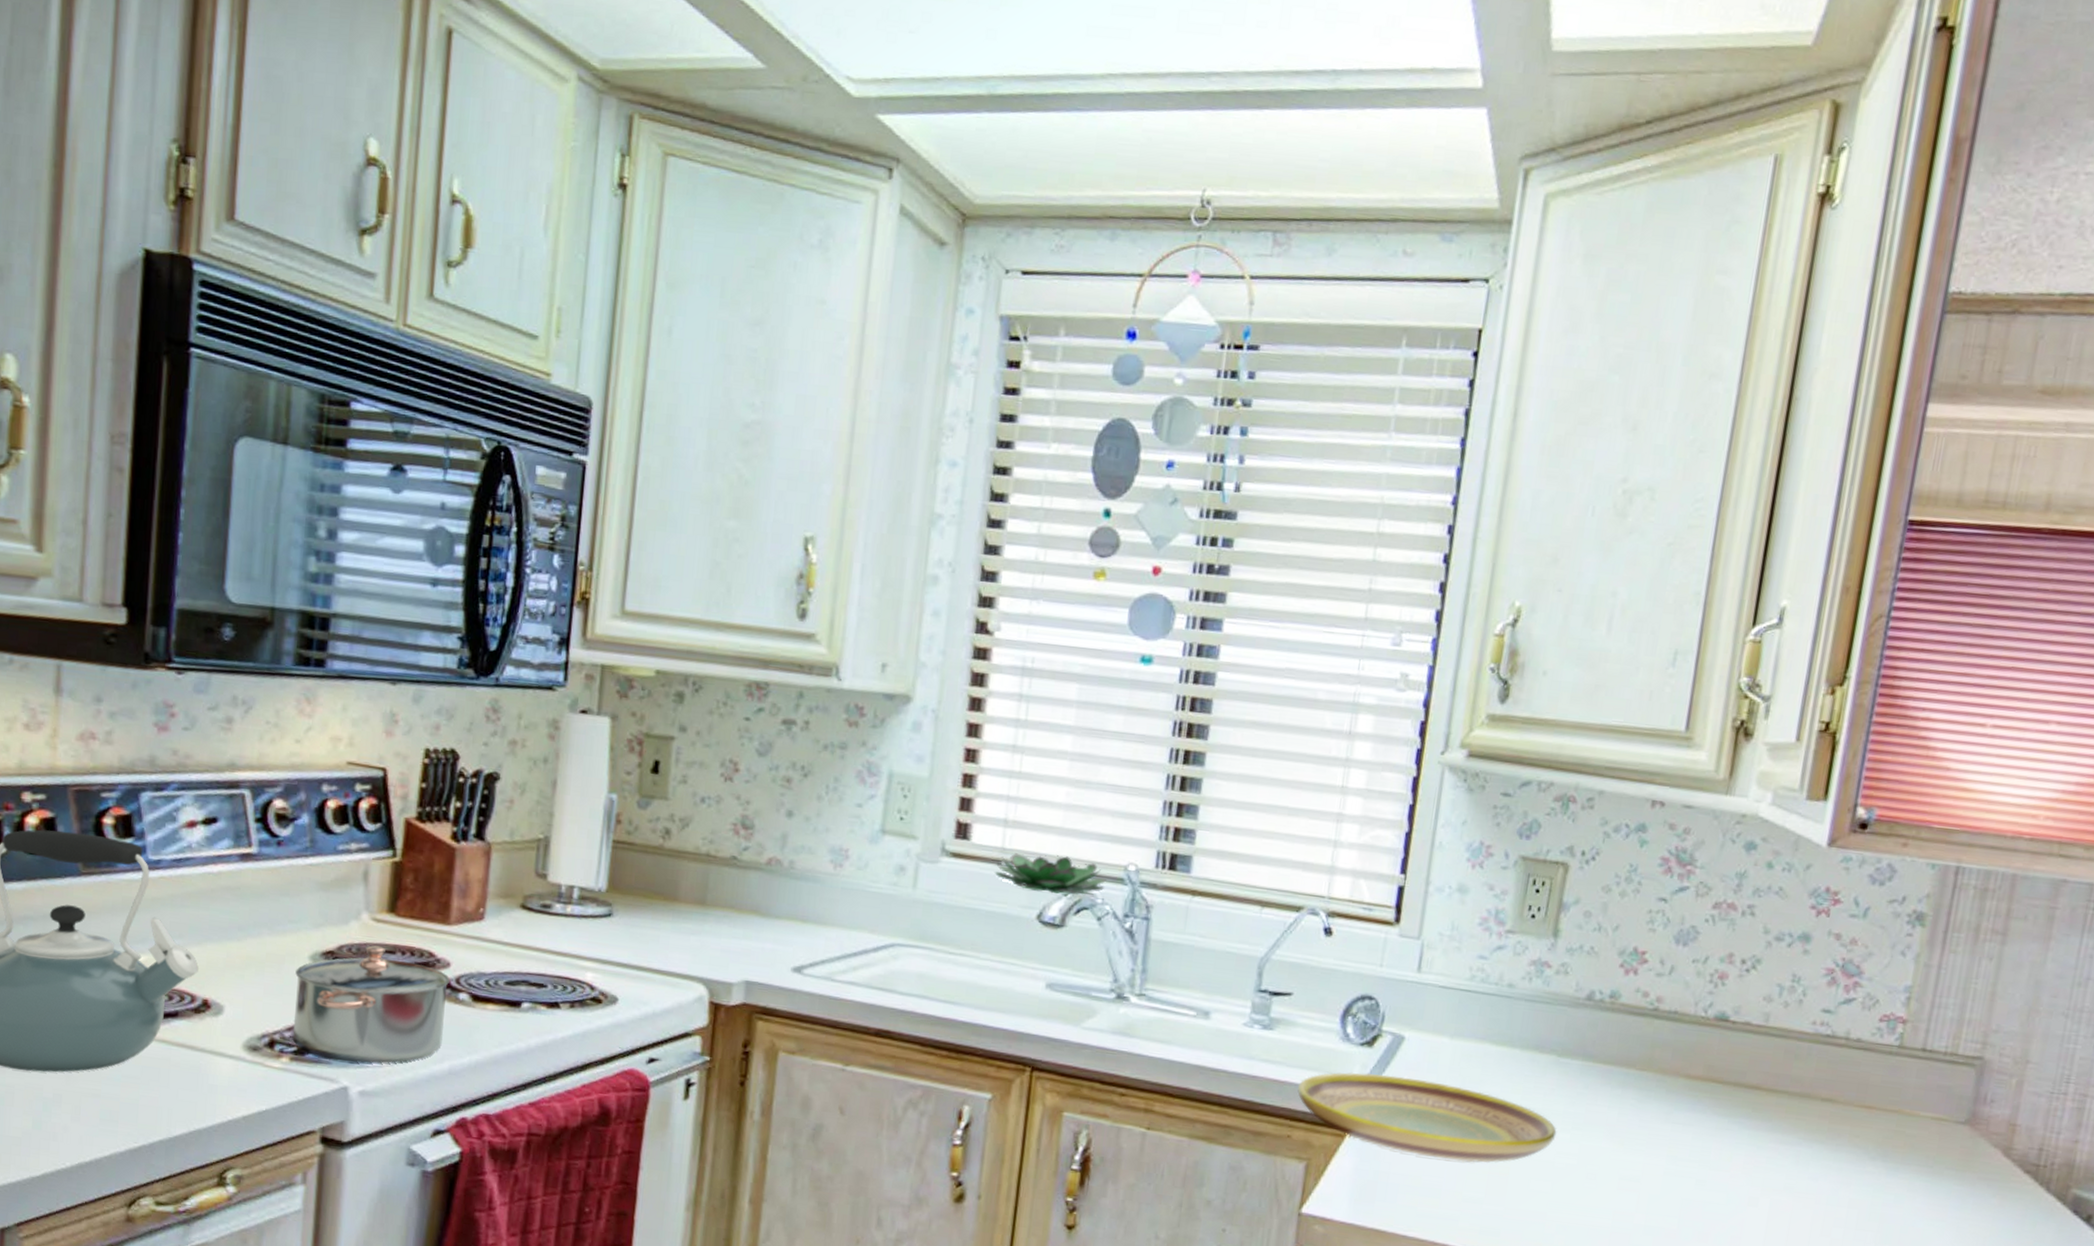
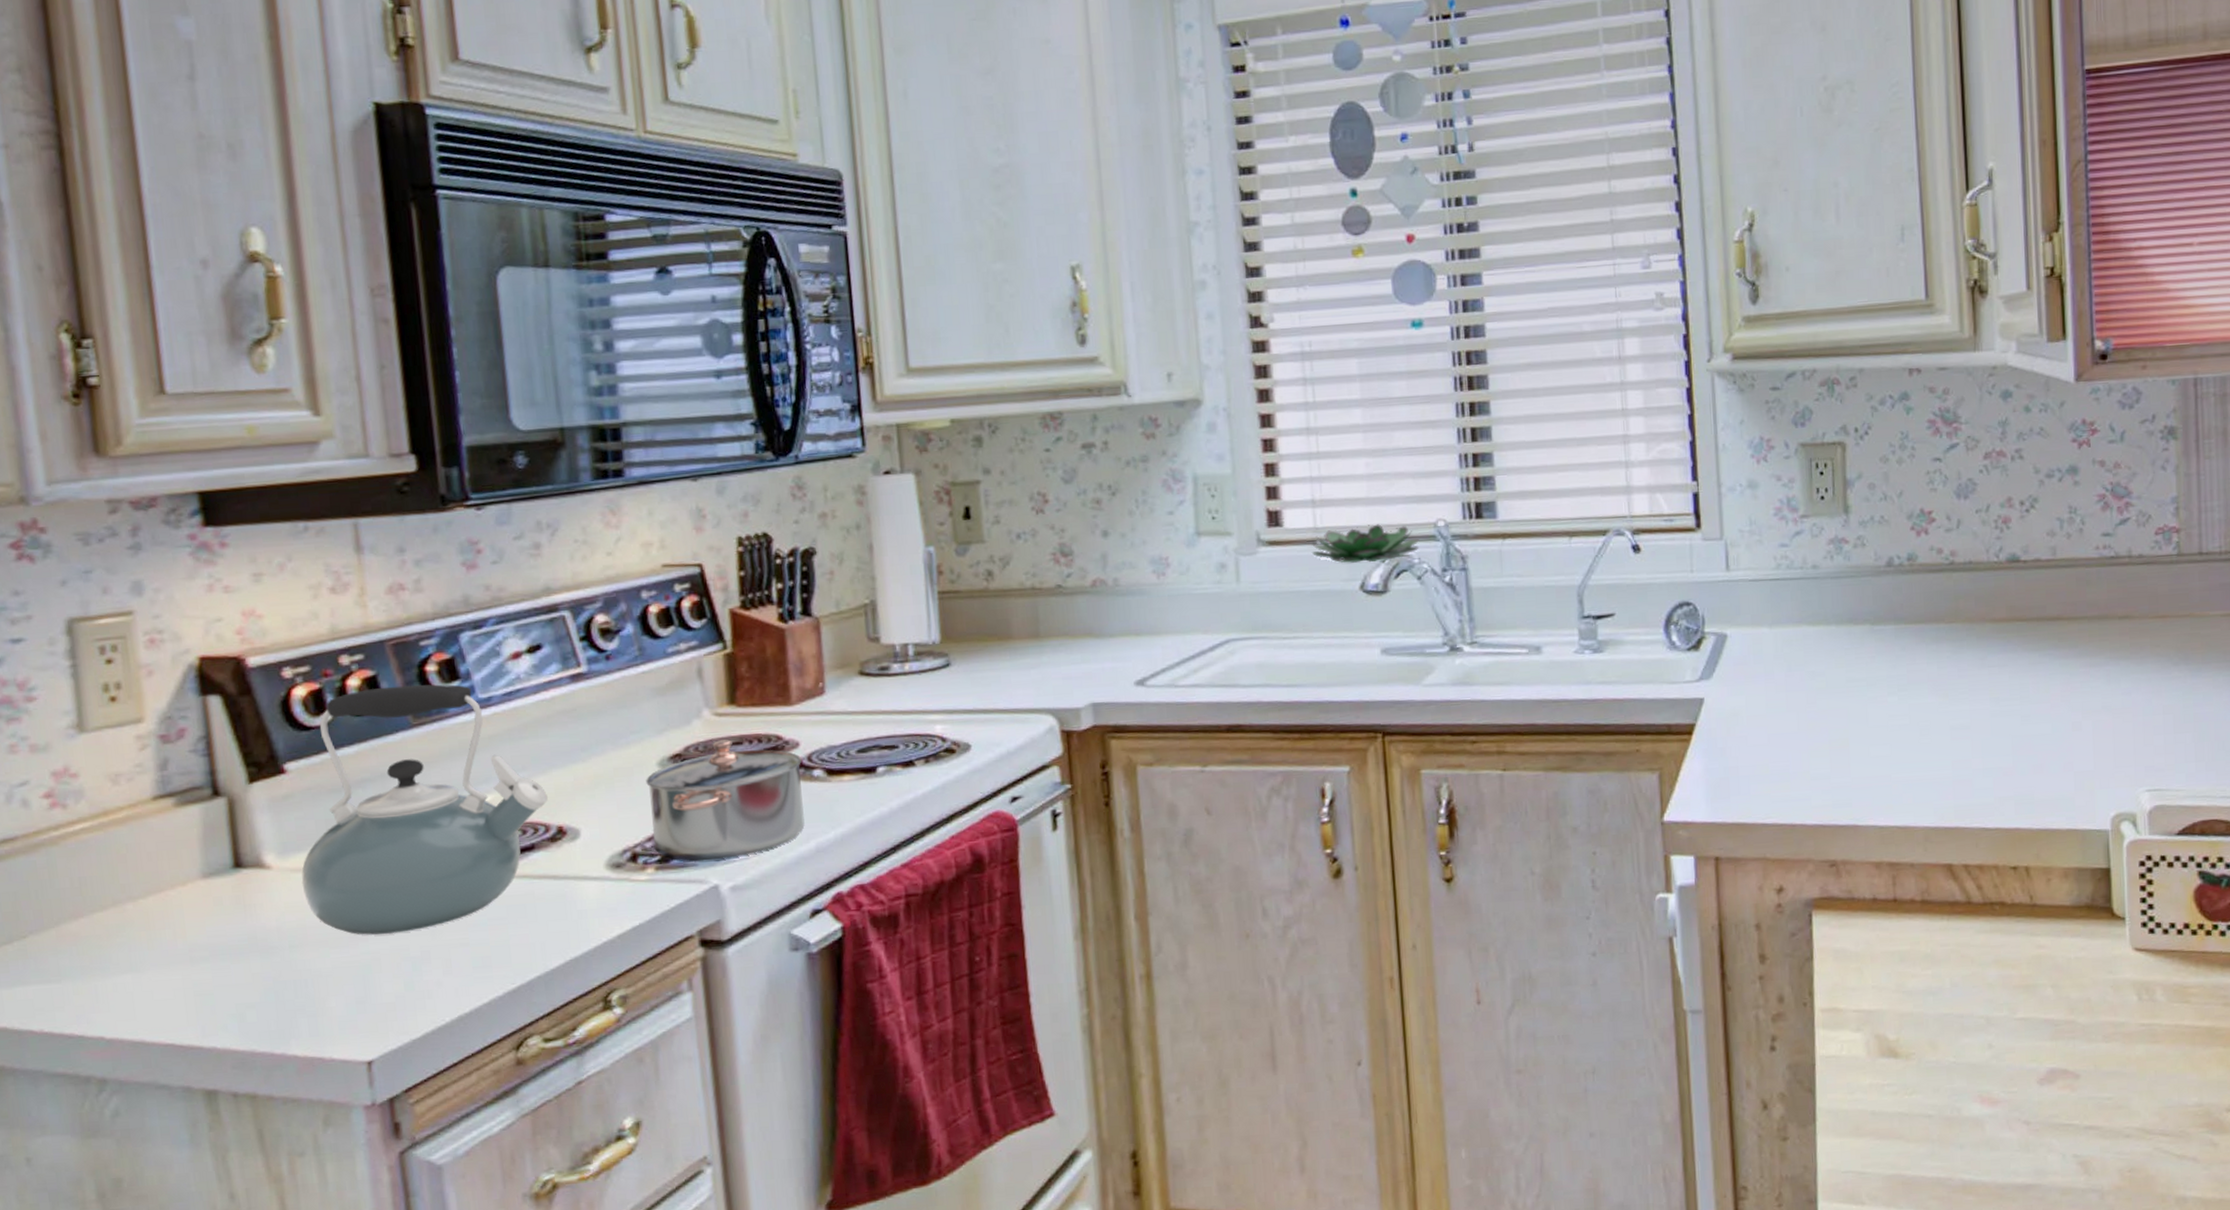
plate: present [1297,1072,1557,1164] -> none [1636,671,1885,745]

